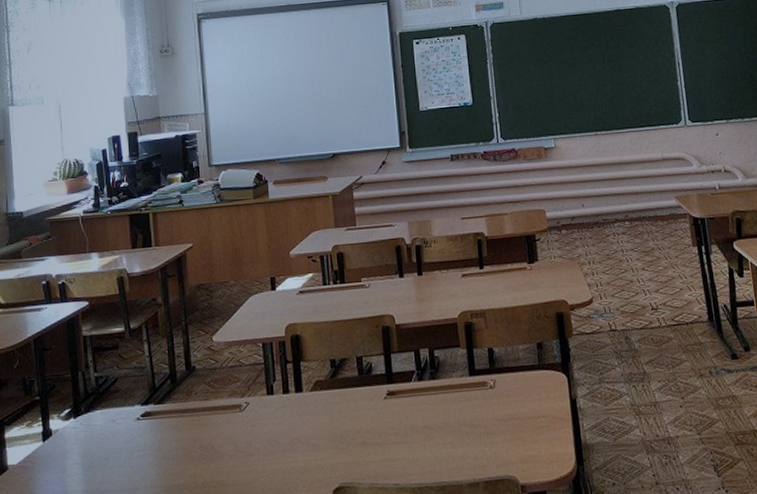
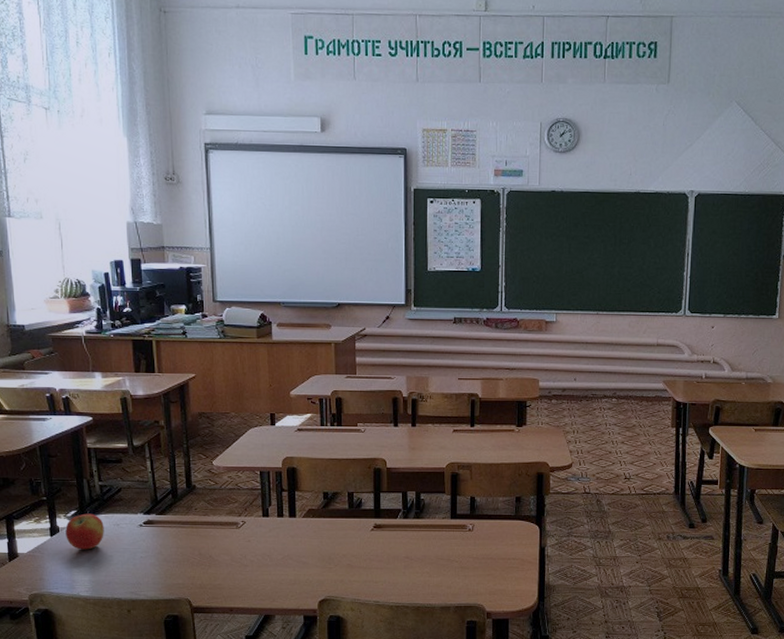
apple: none [59,410,99,455] -> present [65,513,104,550]

